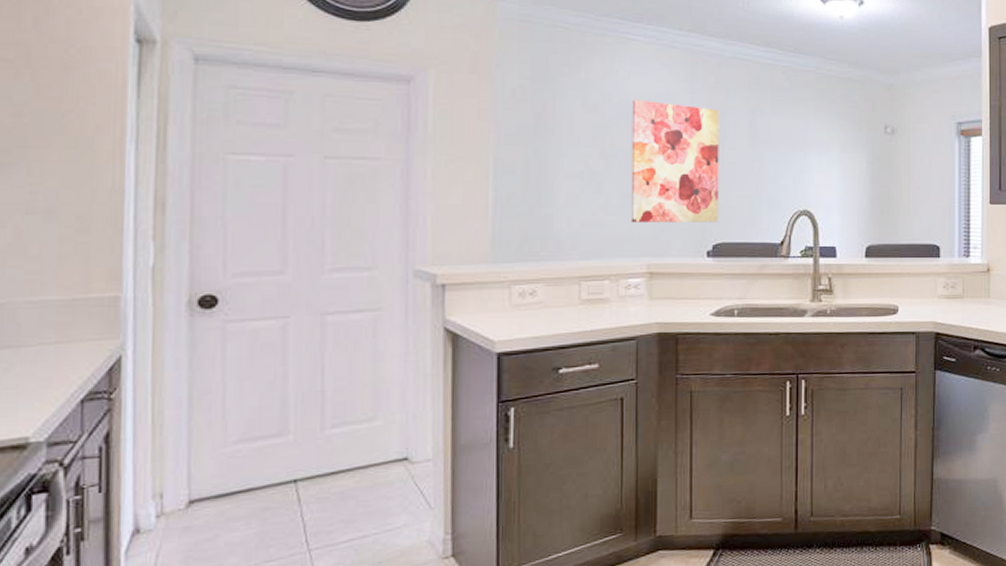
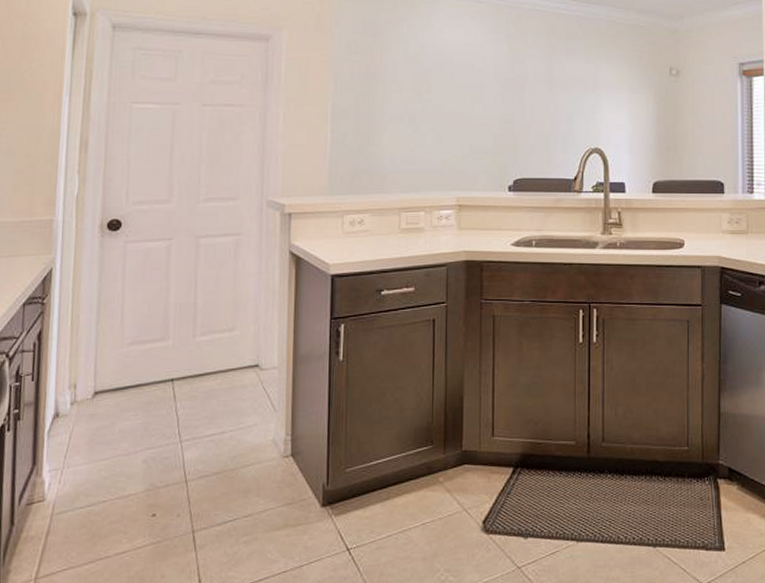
wall art: present [630,99,719,222] -> none [443,49,520,159]

